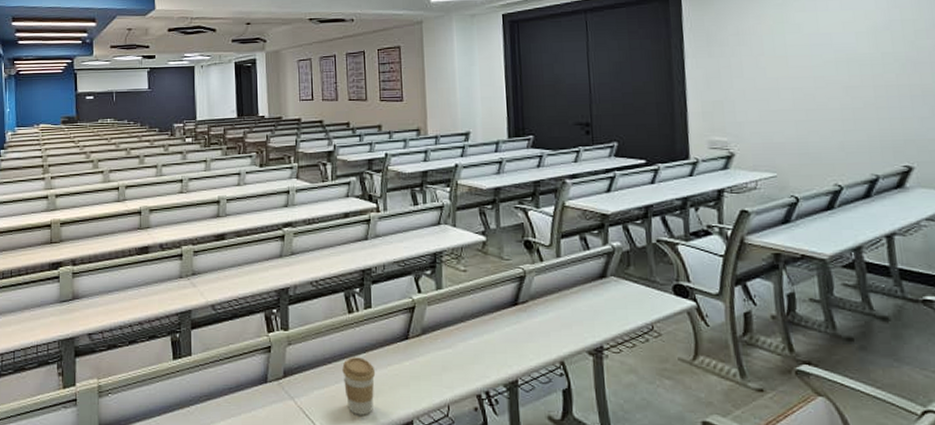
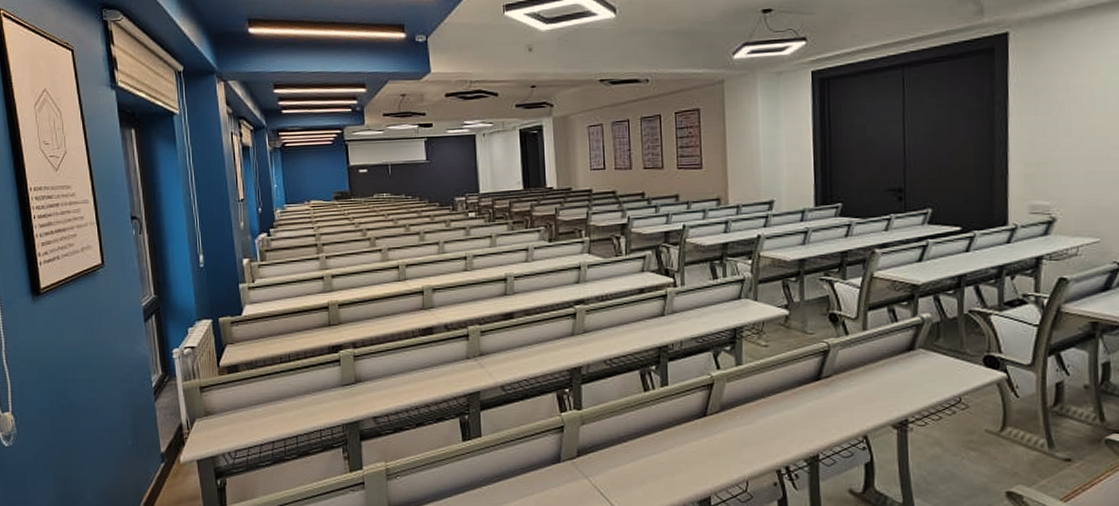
coffee cup: present [342,357,376,415] -> none [638,435,673,492]

